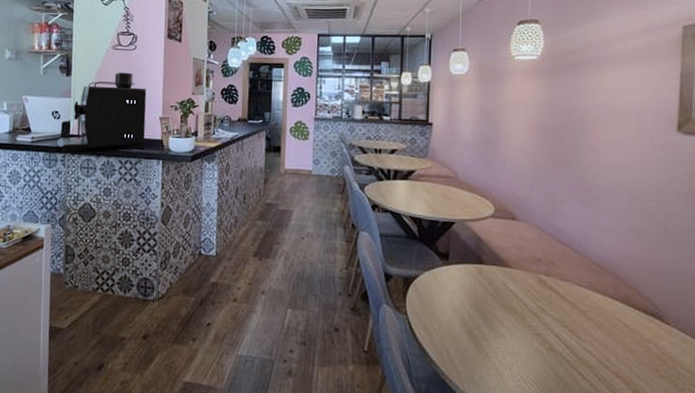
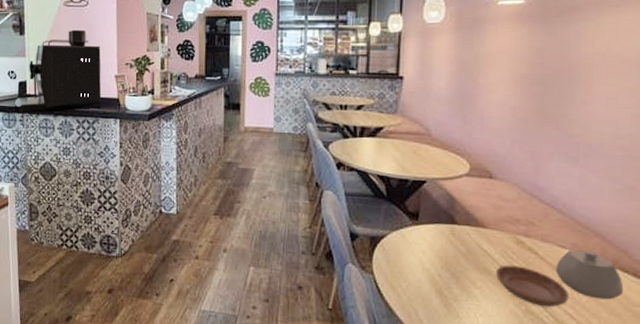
saucer: none [521,303,588,345] -> present [496,264,569,308]
sugar bowl: none [575,288,637,337] -> present [555,250,624,300]

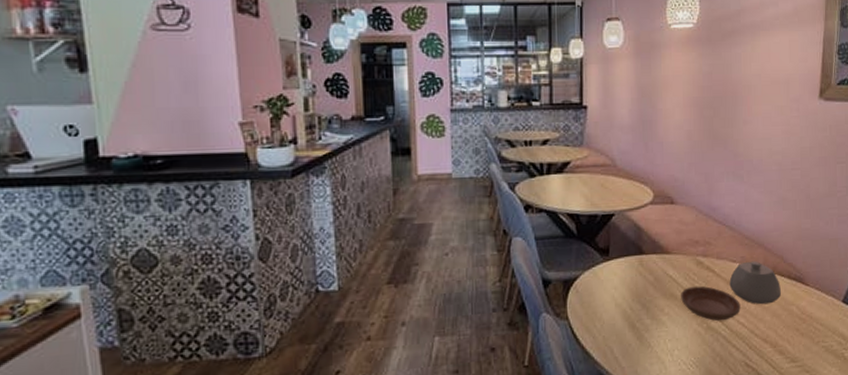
coffee machine: present [14,29,101,114] -> none [78,62,221,185]

